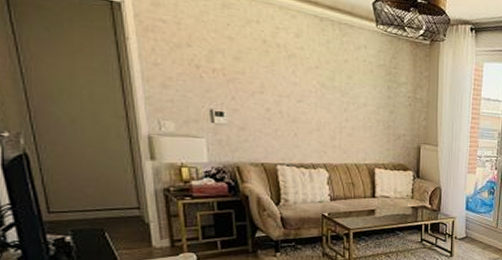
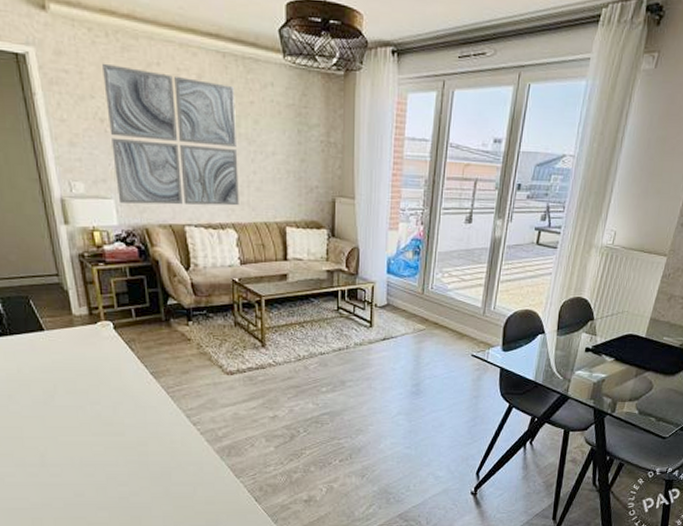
wall art: none [202,17,331,149] -> present [102,63,239,206]

